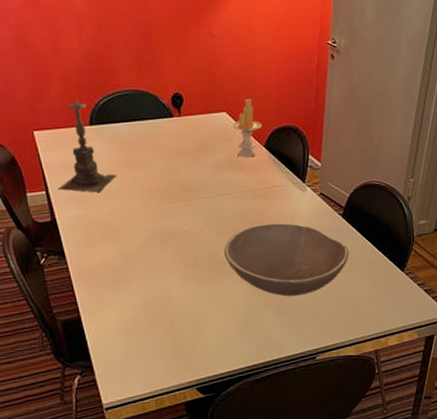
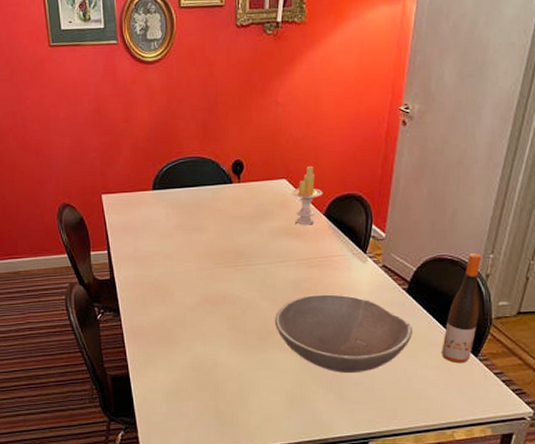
candle holder: present [58,91,117,193] -> none [118,158,174,254]
wine bottle: none [374,178,404,279] -> present [442,253,481,364]

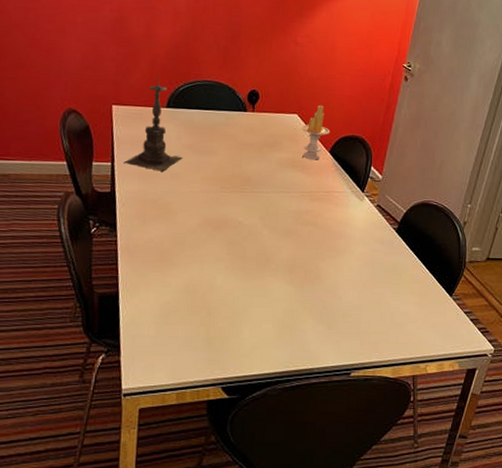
candle holder: none [118,158,174,254] -> present [123,74,183,171]
bowl: present [275,294,412,373] -> none [274,226,399,305]
wine bottle: present [442,253,481,364] -> none [422,202,461,302]

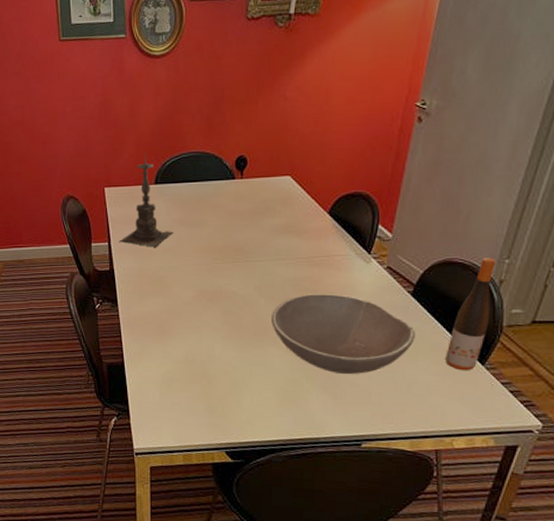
bowl: none [274,226,399,305] -> present [271,294,415,374]
candle: present [301,105,330,160] -> none [295,162,329,224]
wine bottle: none [422,202,461,302] -> present [445,258,495,371]

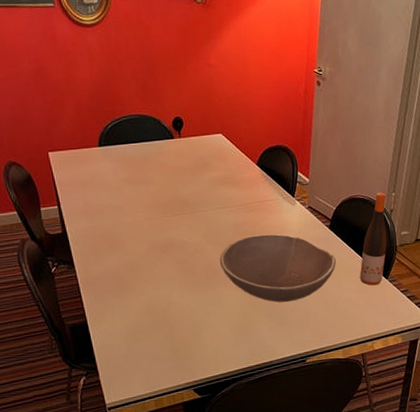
candle holder: present [119,152,174,247] -> none [69,116,122,207]

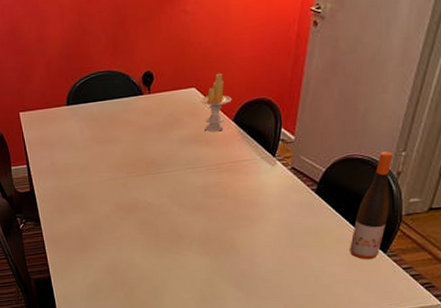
bowl: present [220,233,336,303] -> none [185,197,321,271]
candle: none [227,121,255,175] -> present [201,72,232,133]

